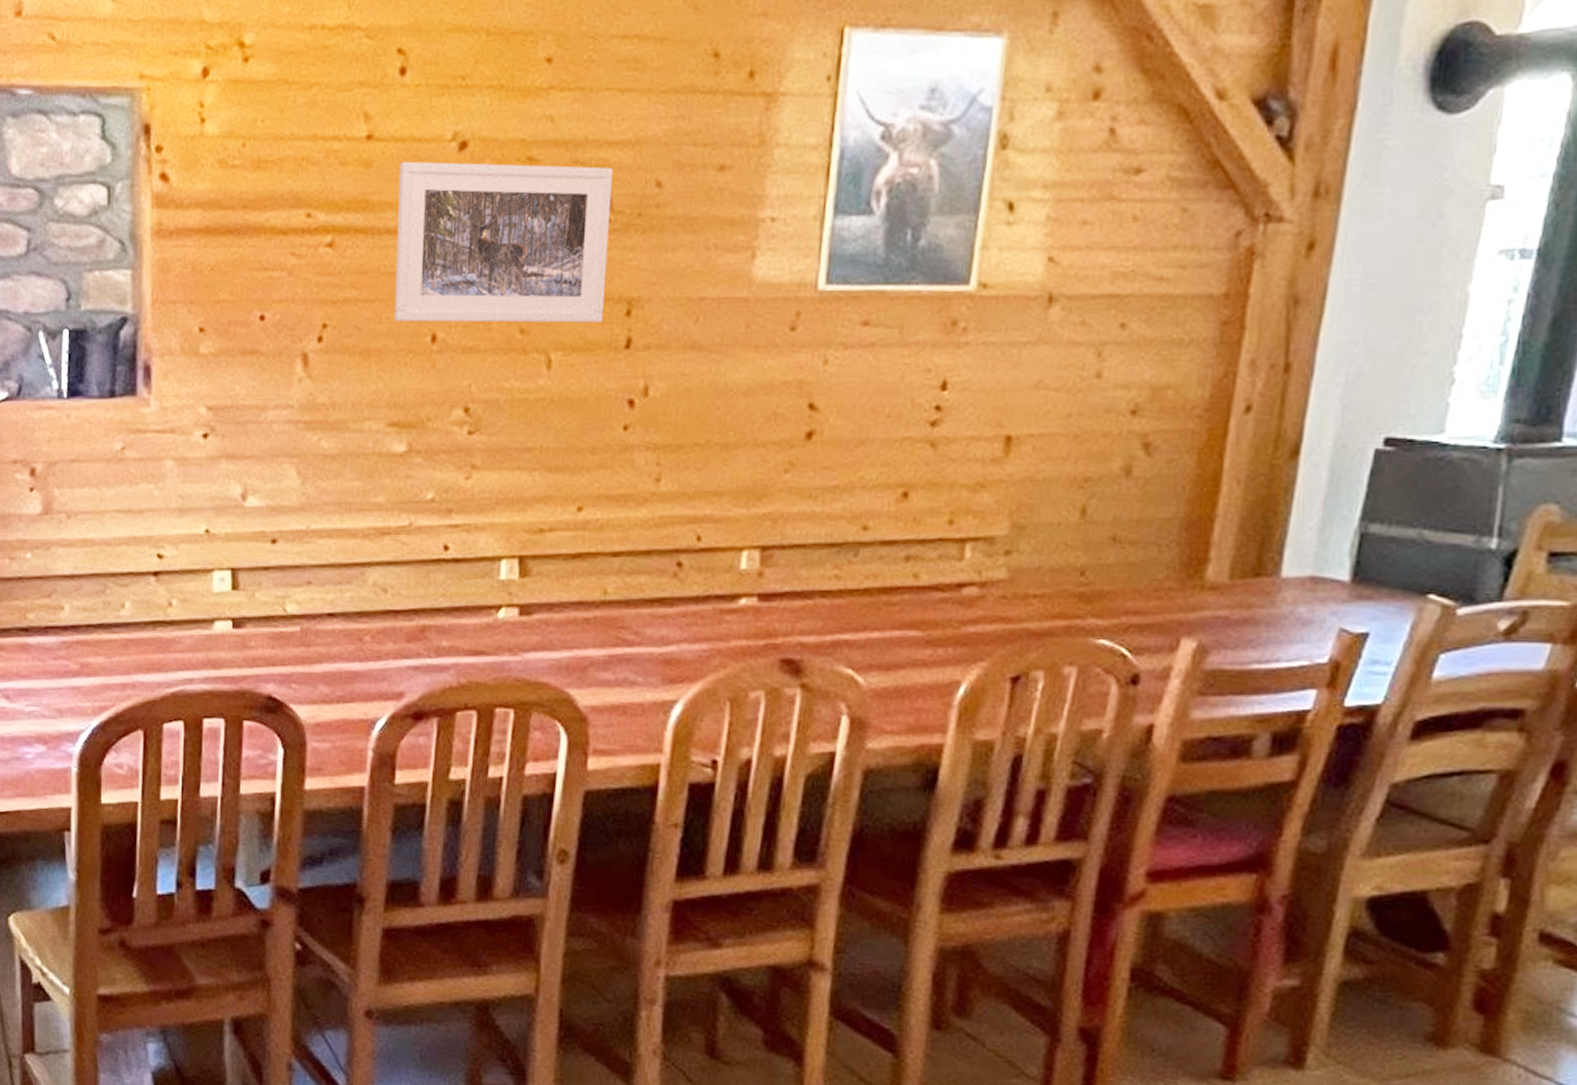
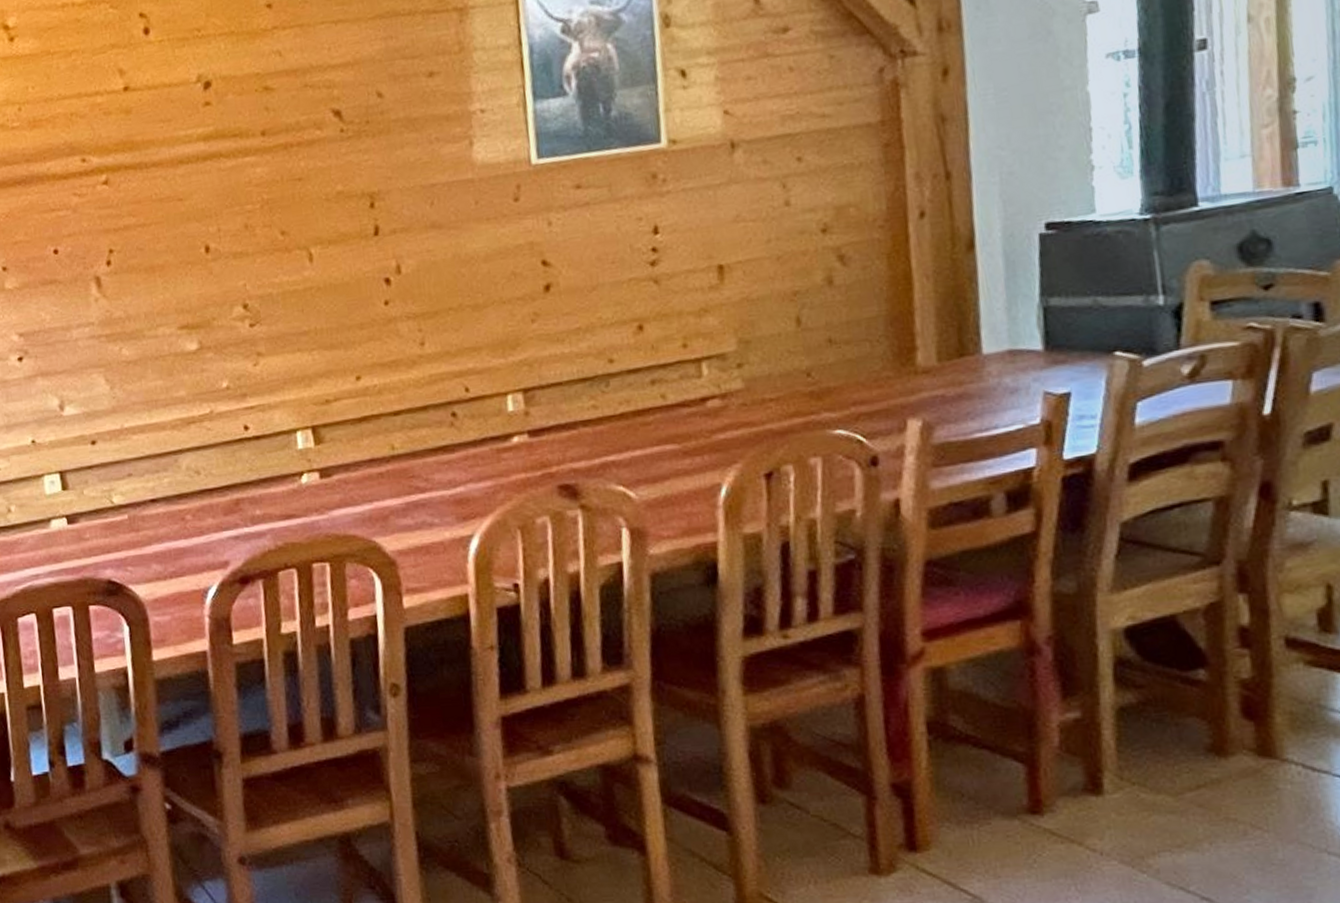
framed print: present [394,161,613,323] -> none [156,86,351,239]

